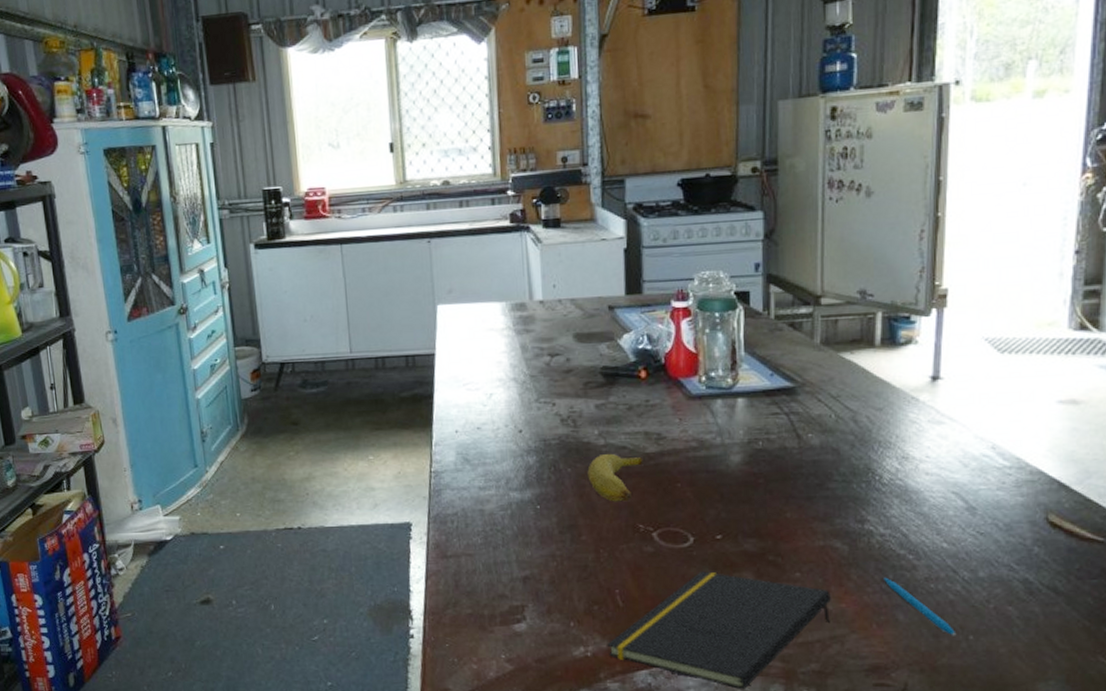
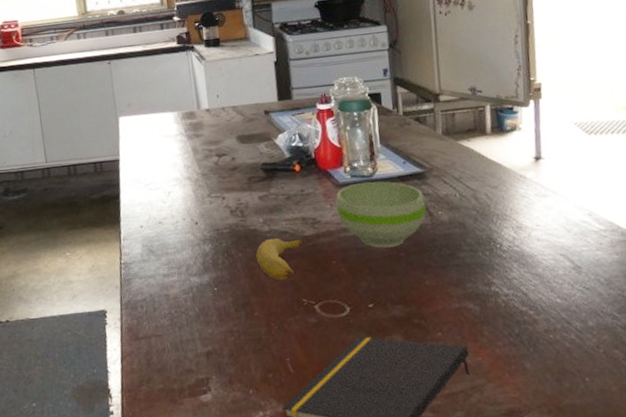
bowl: none [686,394,794,472] -> present [336,181,427,248]
pen: present [884,577,957,636] -> none [511,331,575,379]

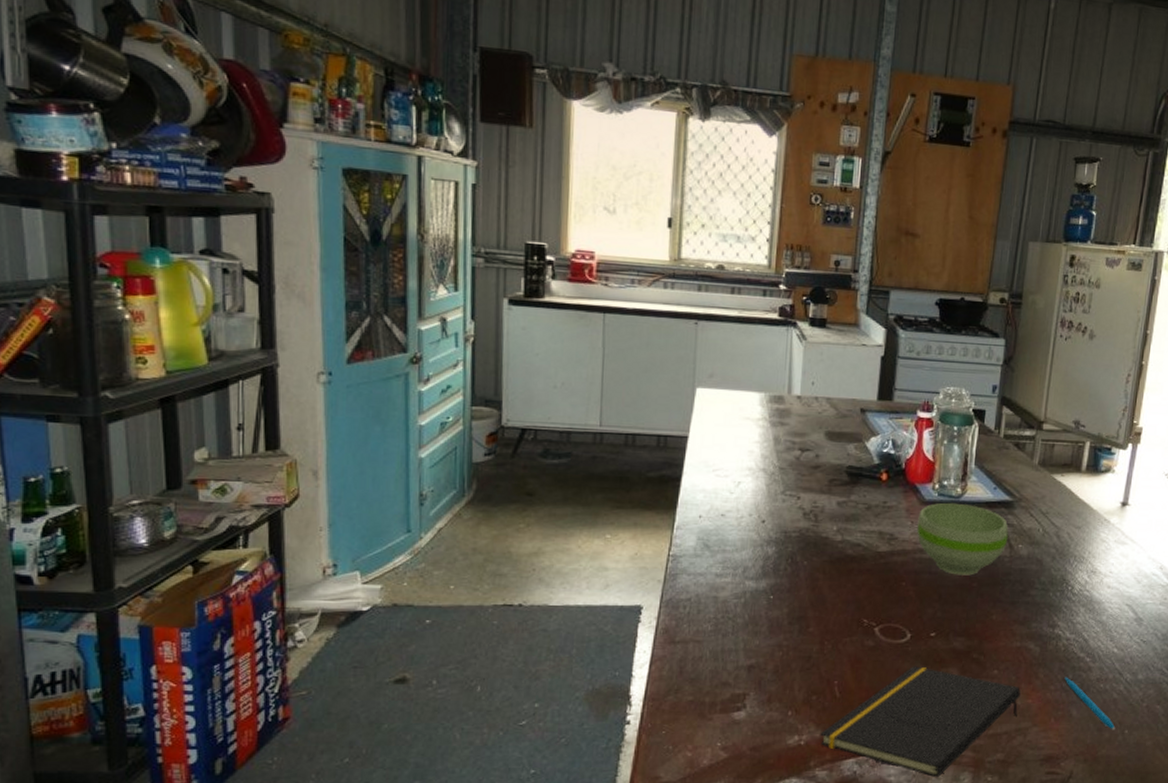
banana: present [256,238,303,281] -> none [822,549,875,597]
pen: none [511,331,575,379] -> present [1064,677,1116,730]

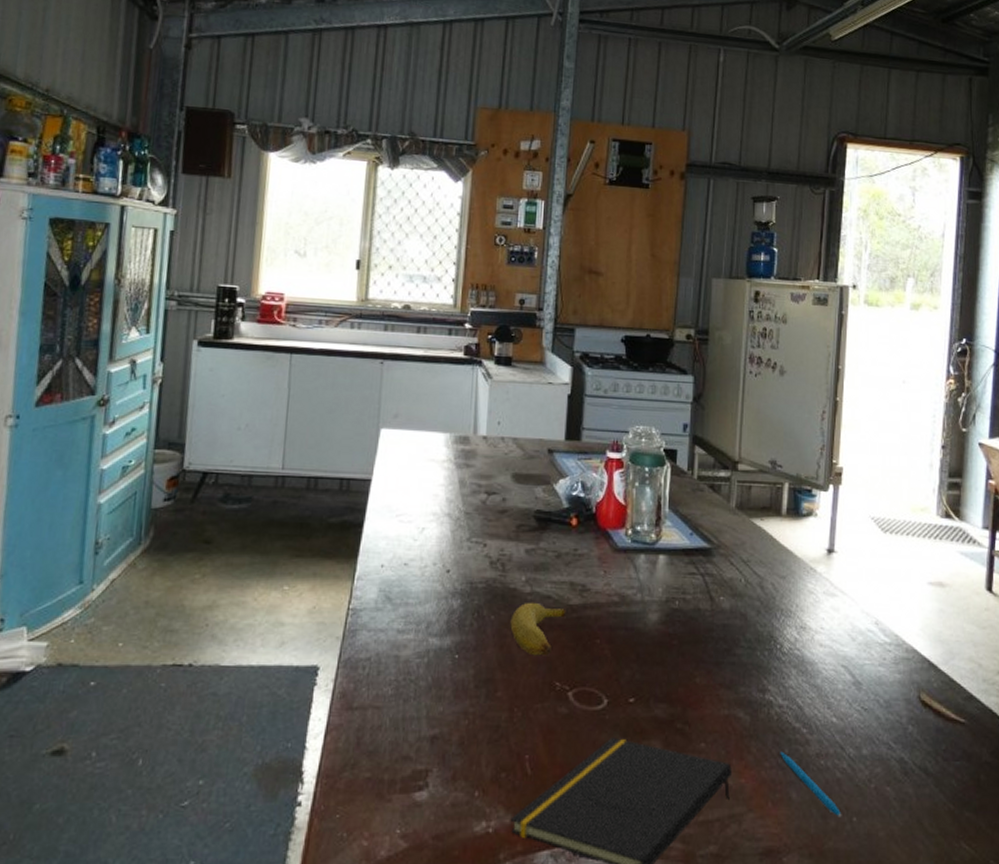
banana: none [822,549,875,597] -> present [510,602,566,656]
bowl: present [917,502,1009,576] -> none [610,550,708,632]

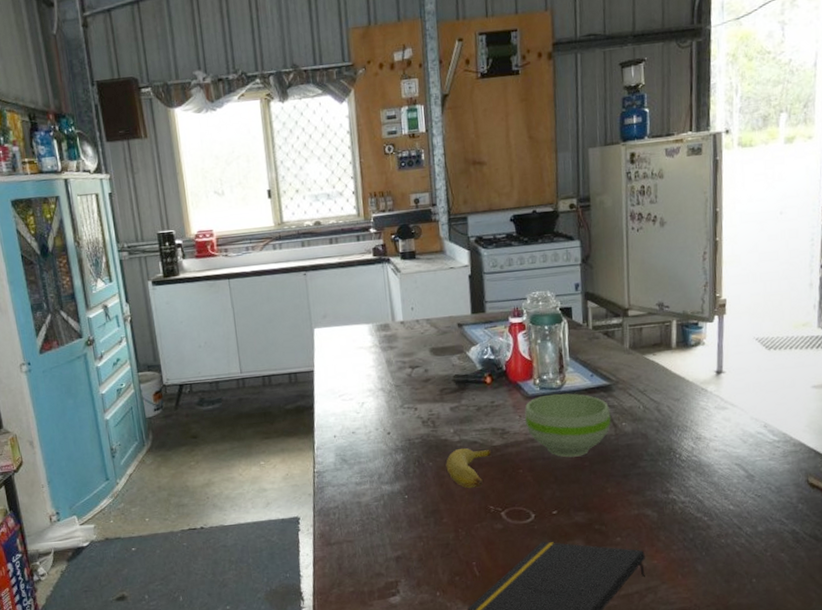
bowl: none [610,550,708,632] -> present [525,393,611,458]
pen: present [780,751,842,817] -> none [685,536,743,581]

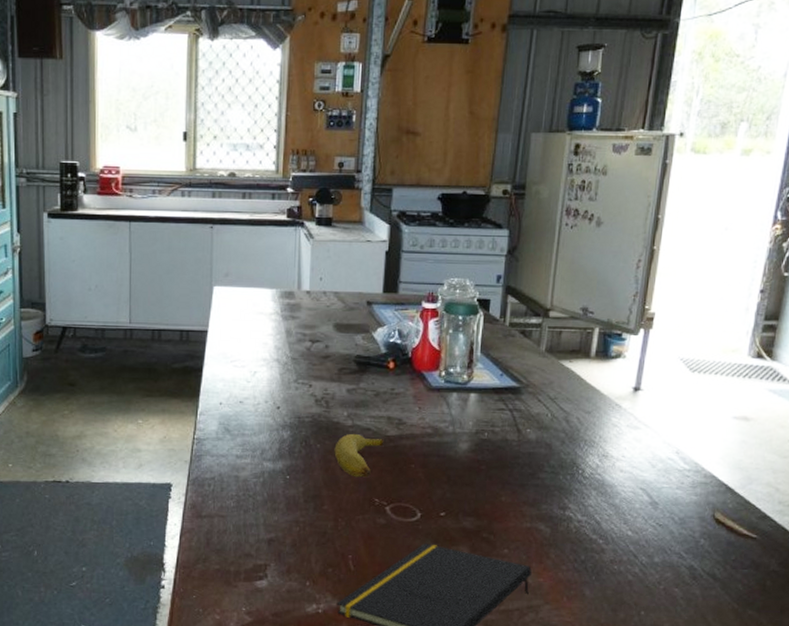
bowl: present [525,393,611,458] -> none [425,389,516,459]

